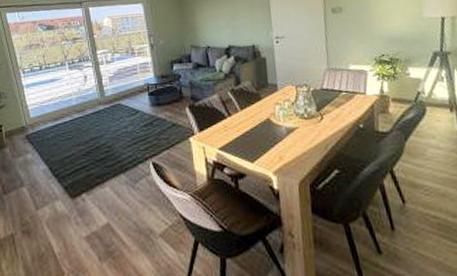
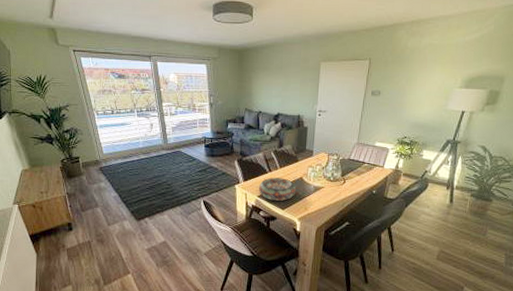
decorative bowl: none [218,121,265,152] -> present [259,177,297,201]

